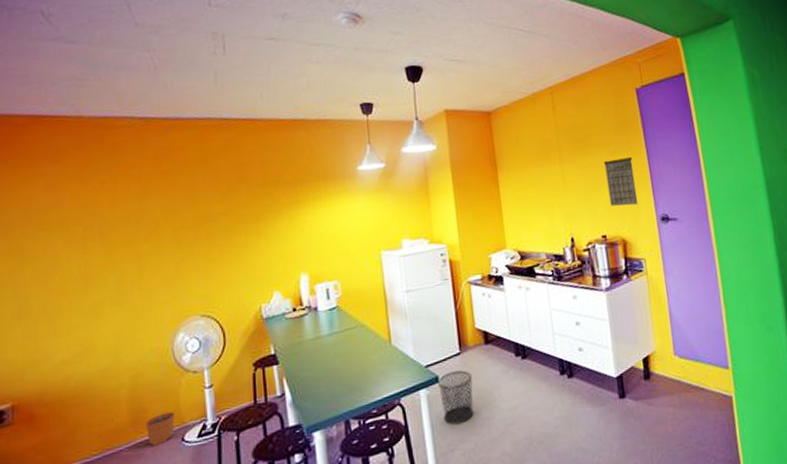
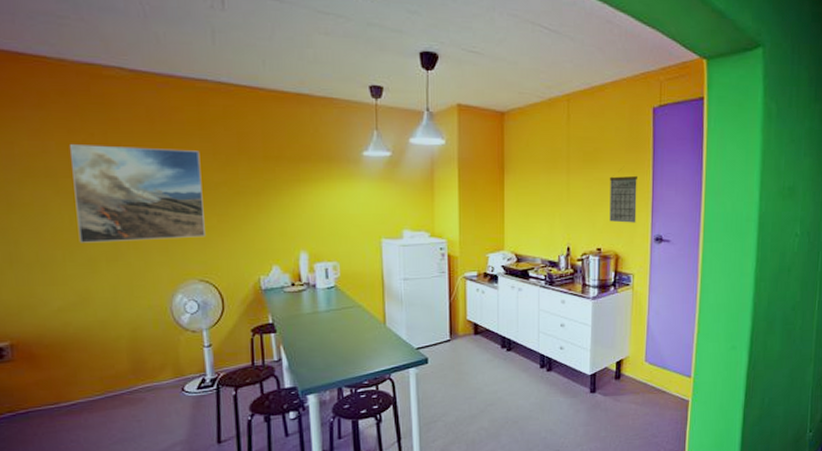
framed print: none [83,185,207,290] -> present [70,145,205,243]
plant pot: present [145,407,175,446] -> none [145,359,175,393]
waste bin: present [437,370,474,425] -> none [426,355,459,401]

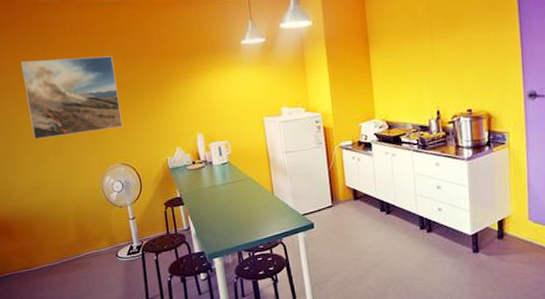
calendar: present [609,175,637,223] -> none [475,33,507,82]

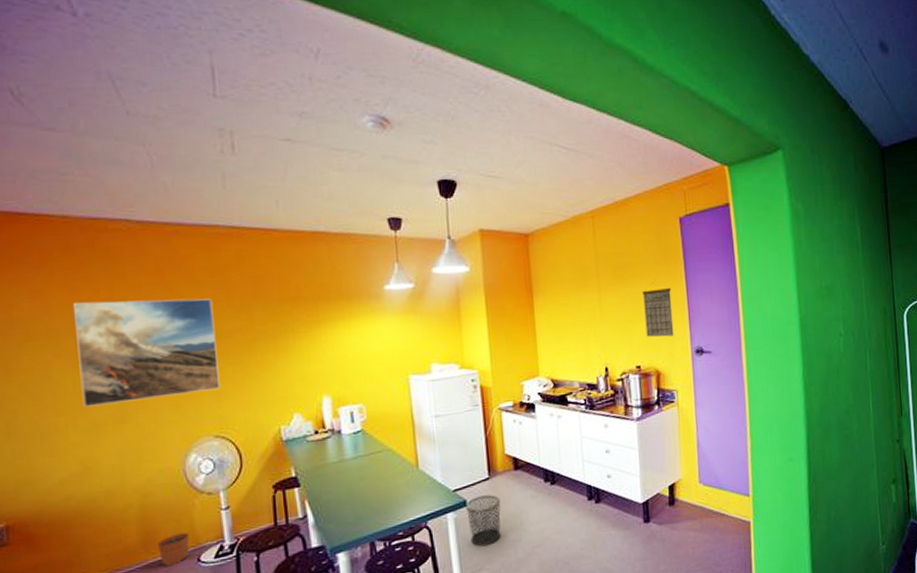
plant pot: none [88,231,110,258] -> present [156,528,190,567]
waste bin: none [312,220,344,262] -> present [465,495,501,547]
calendar: none [475,33,507,82] -> present [643,287,674,337]

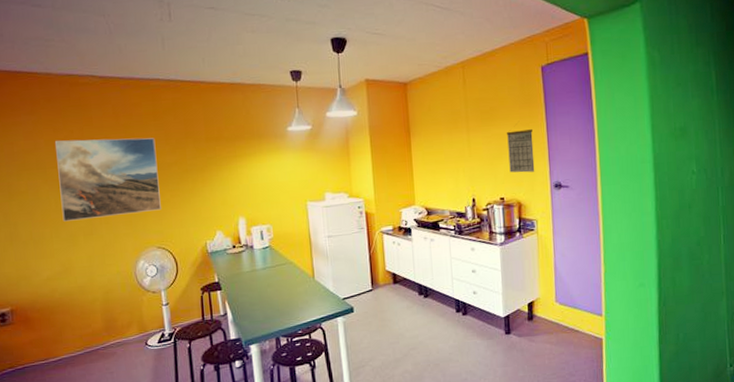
plant pot: present [156,528,190,567] -> none [116,318,140,347]
waste bin: present [465,495,501,547] -> none [352,304,382,347]

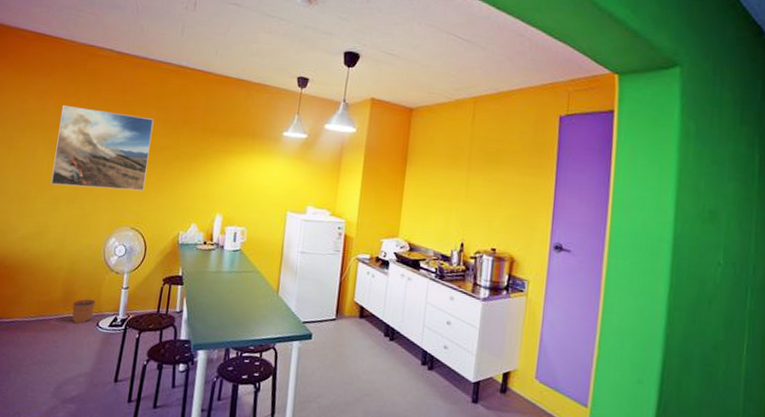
plant pot: none [116,318,140,347] -> present [72,293,96,324]
calendar: present [507,128,535,173] -> none [507,178,539,228]

